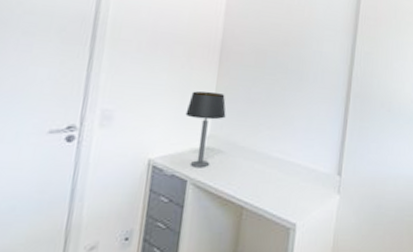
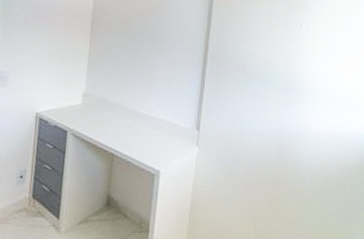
table lamp: present [185,91,226,168] -> none [64,56,98,121]

